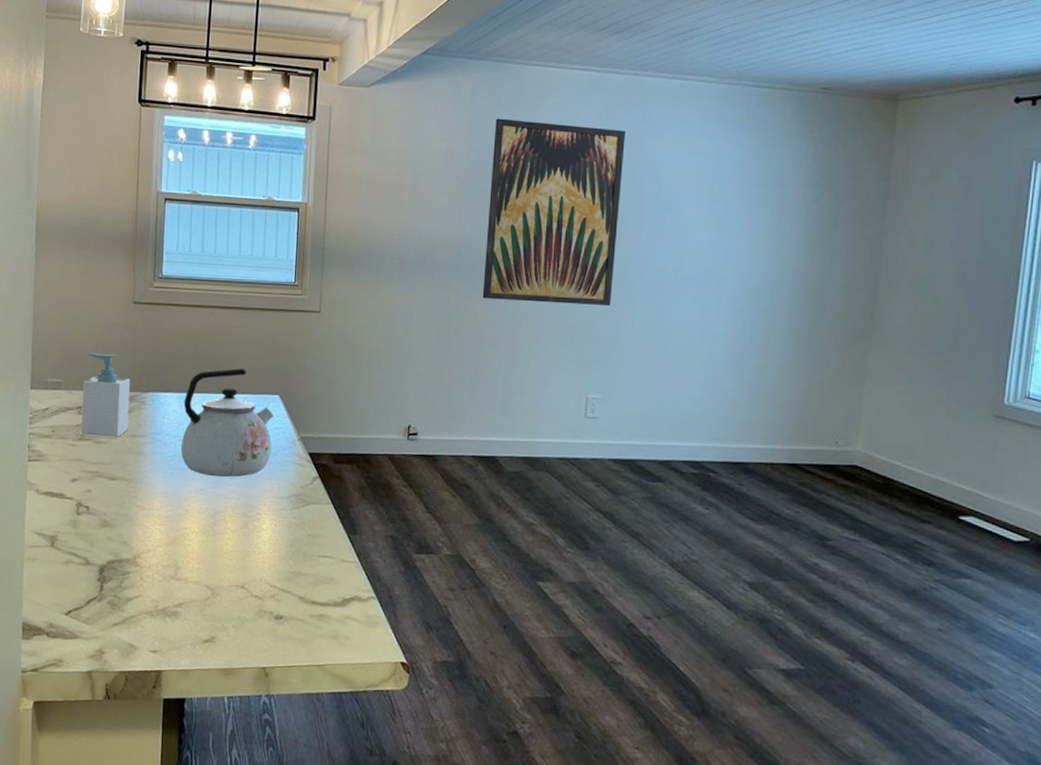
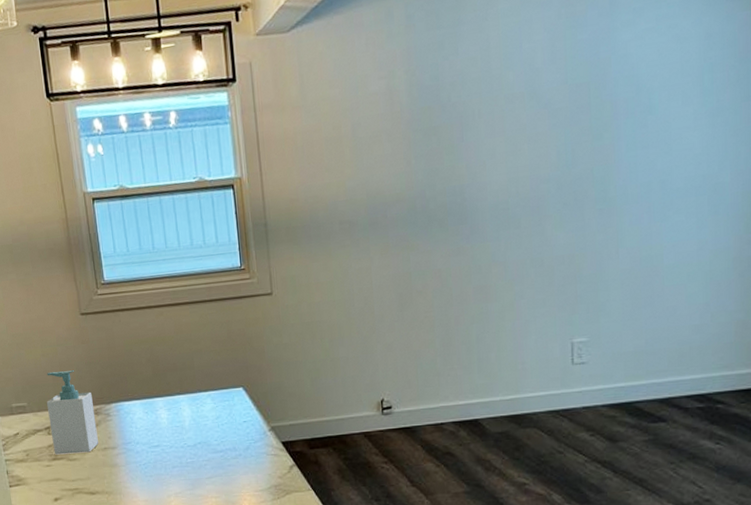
kettle: present [180,368,274,478] -> none [148,365,244,479]
wall art: present [482,118,625,306] -> none [437,27,592,252]

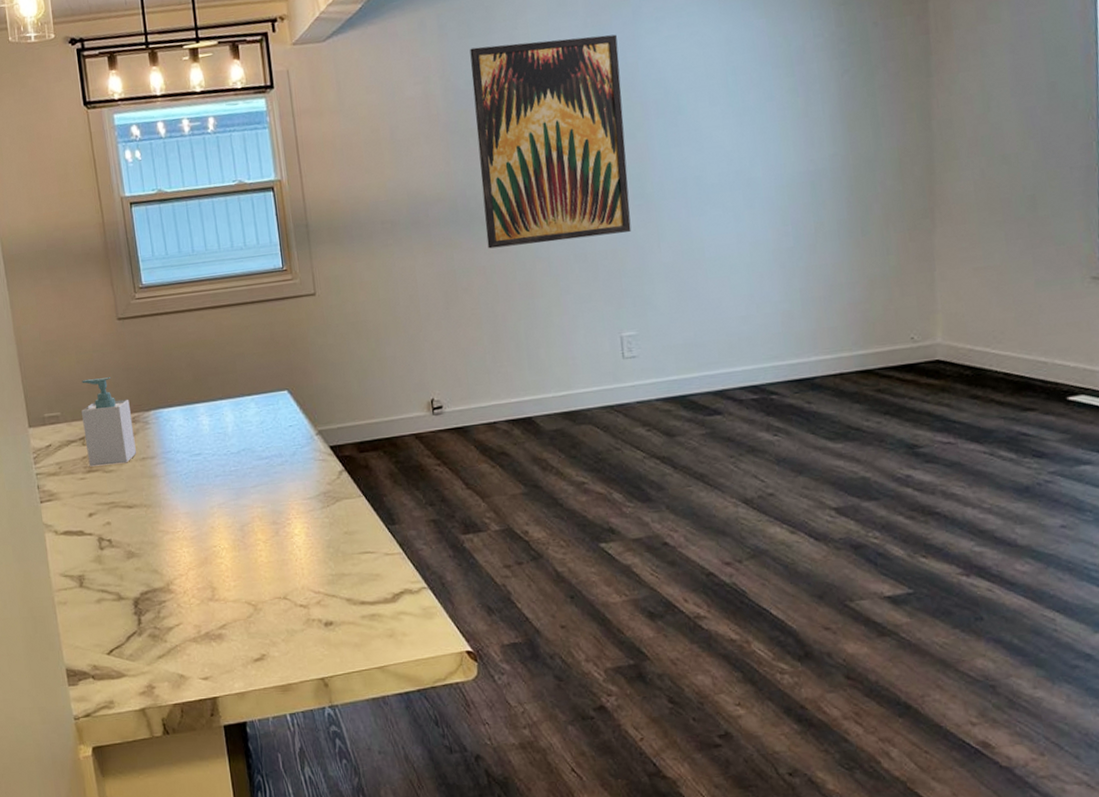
wall art: none [437,27,592,252] -> present [469,34,632,249]

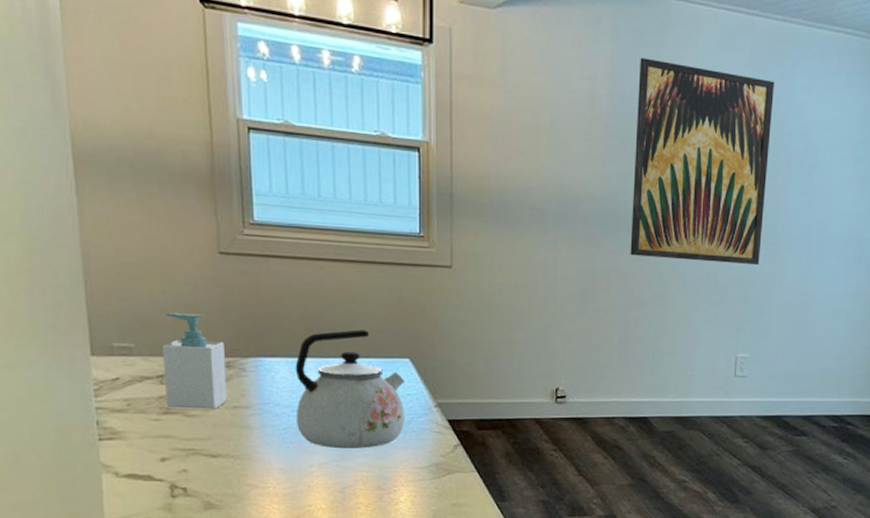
kettle: none [188,369,290,488] -> present [295,330,406,450]

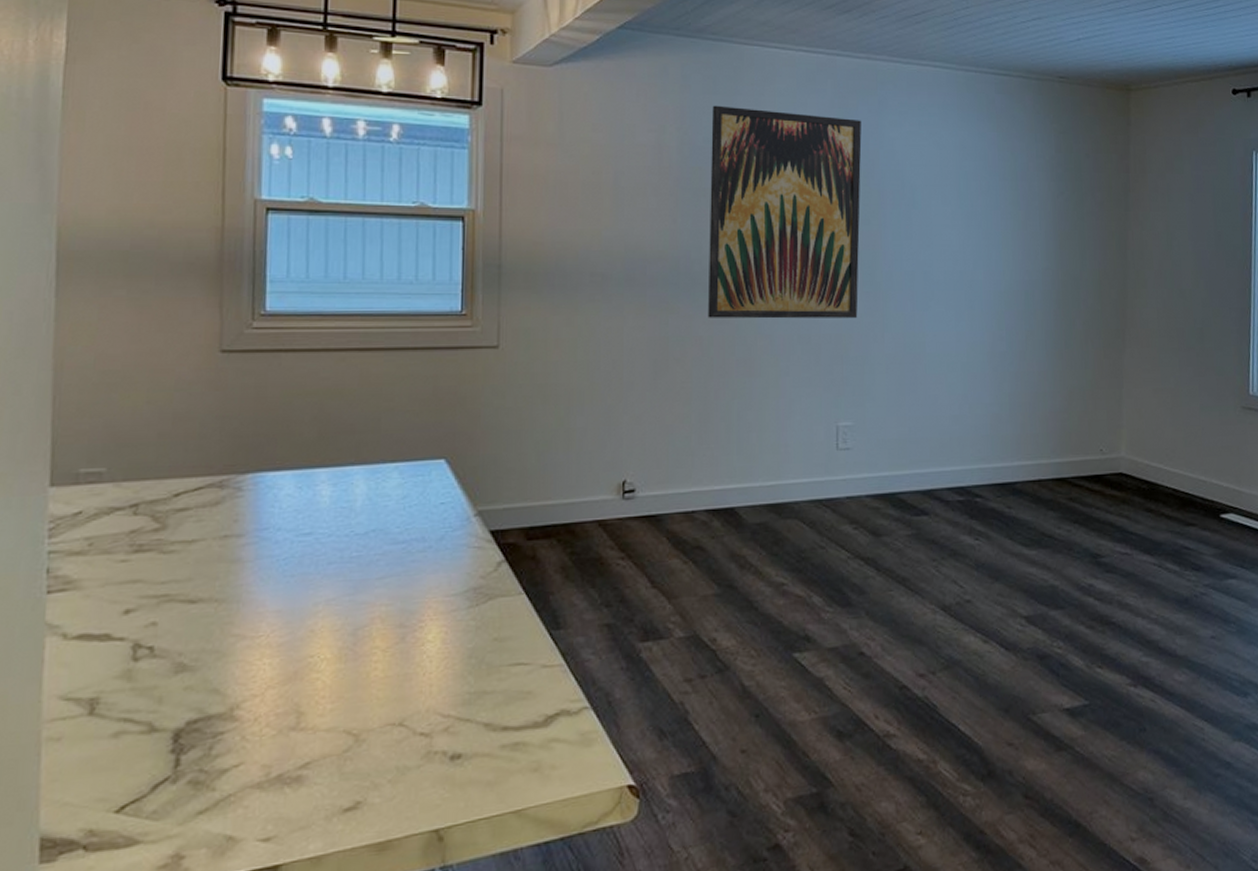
soap bottle: present [163,312,227,410] -> none [138,425,218,545]
kettle: present [295,330,406,450] -> none [300,429,439,580]

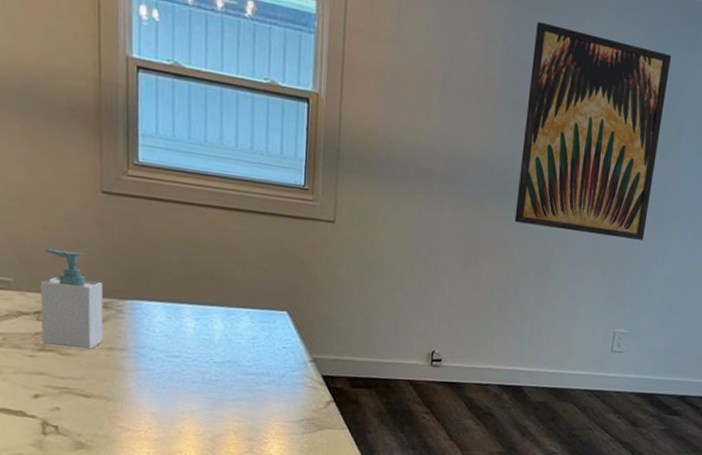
soap bottle: none [138,425,218,545] -> present [40,249,104,350]

